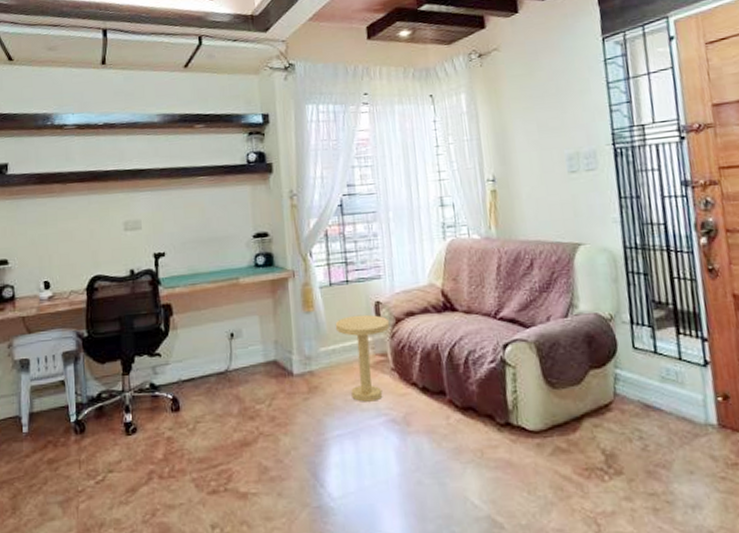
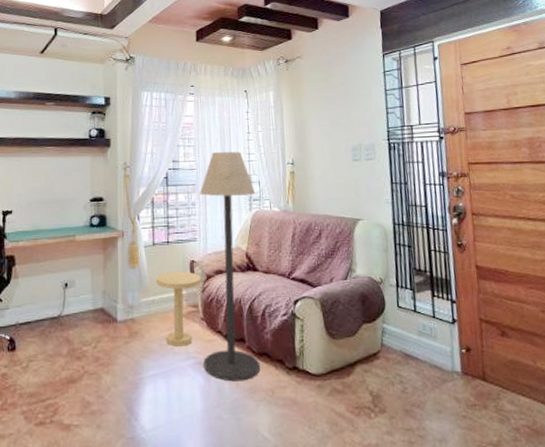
floor lamp: none [382,169,466,441] -> present [200,151,261,382]

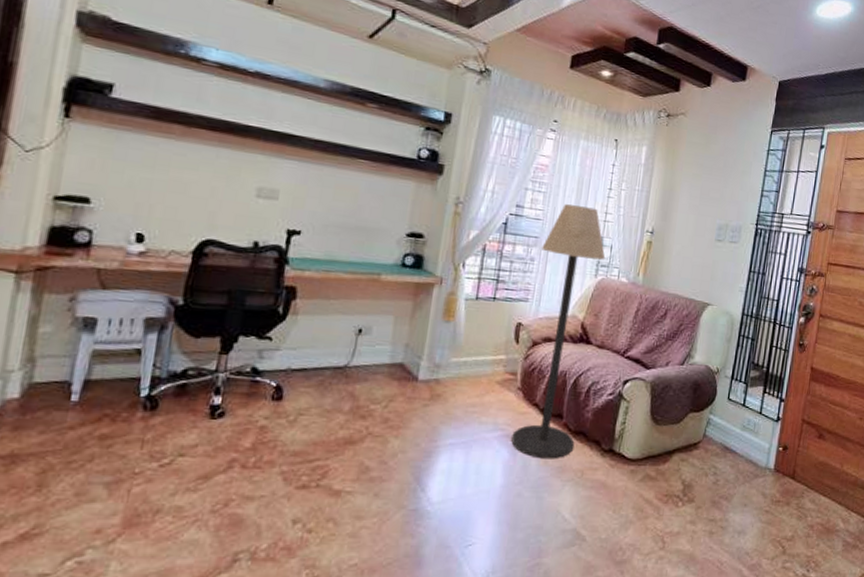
side table: present [155,271,202,347] -> none [471,332,527,416]

